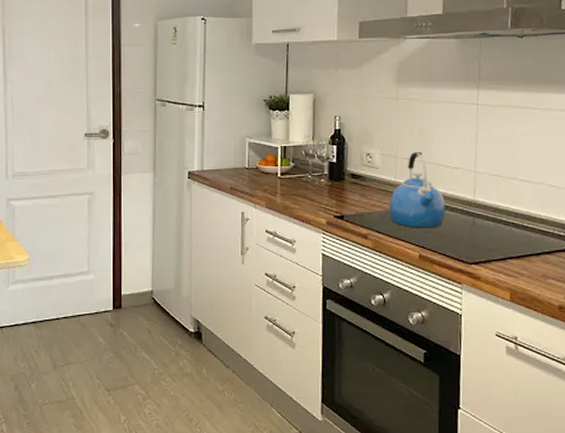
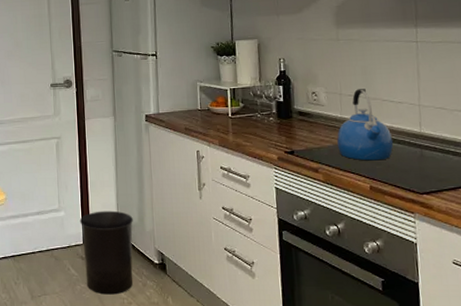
waste bin: none [110,274,169,365] -> present [79,210,133,295]

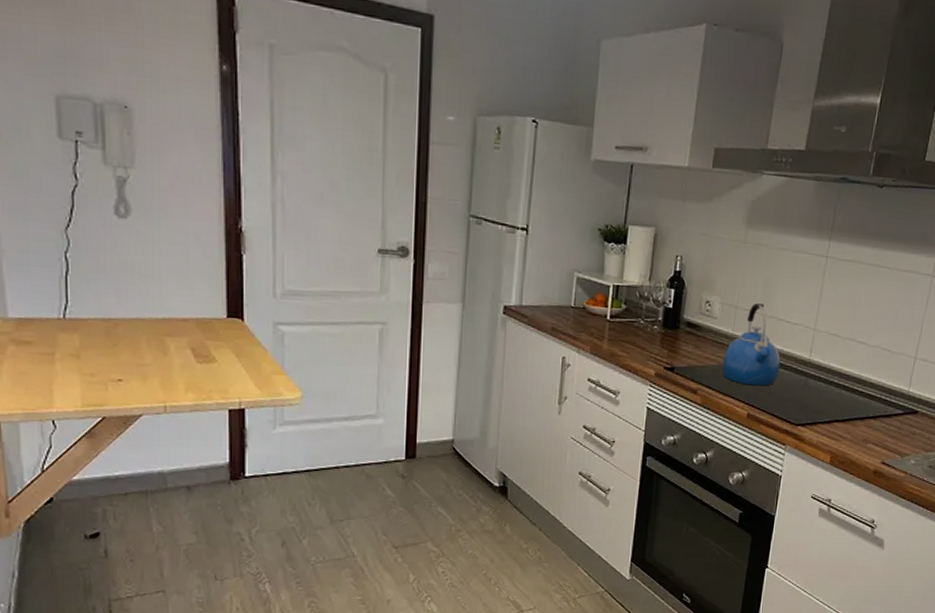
waste bin: present [79,210,133,295] -> none [403,420,473,521]

